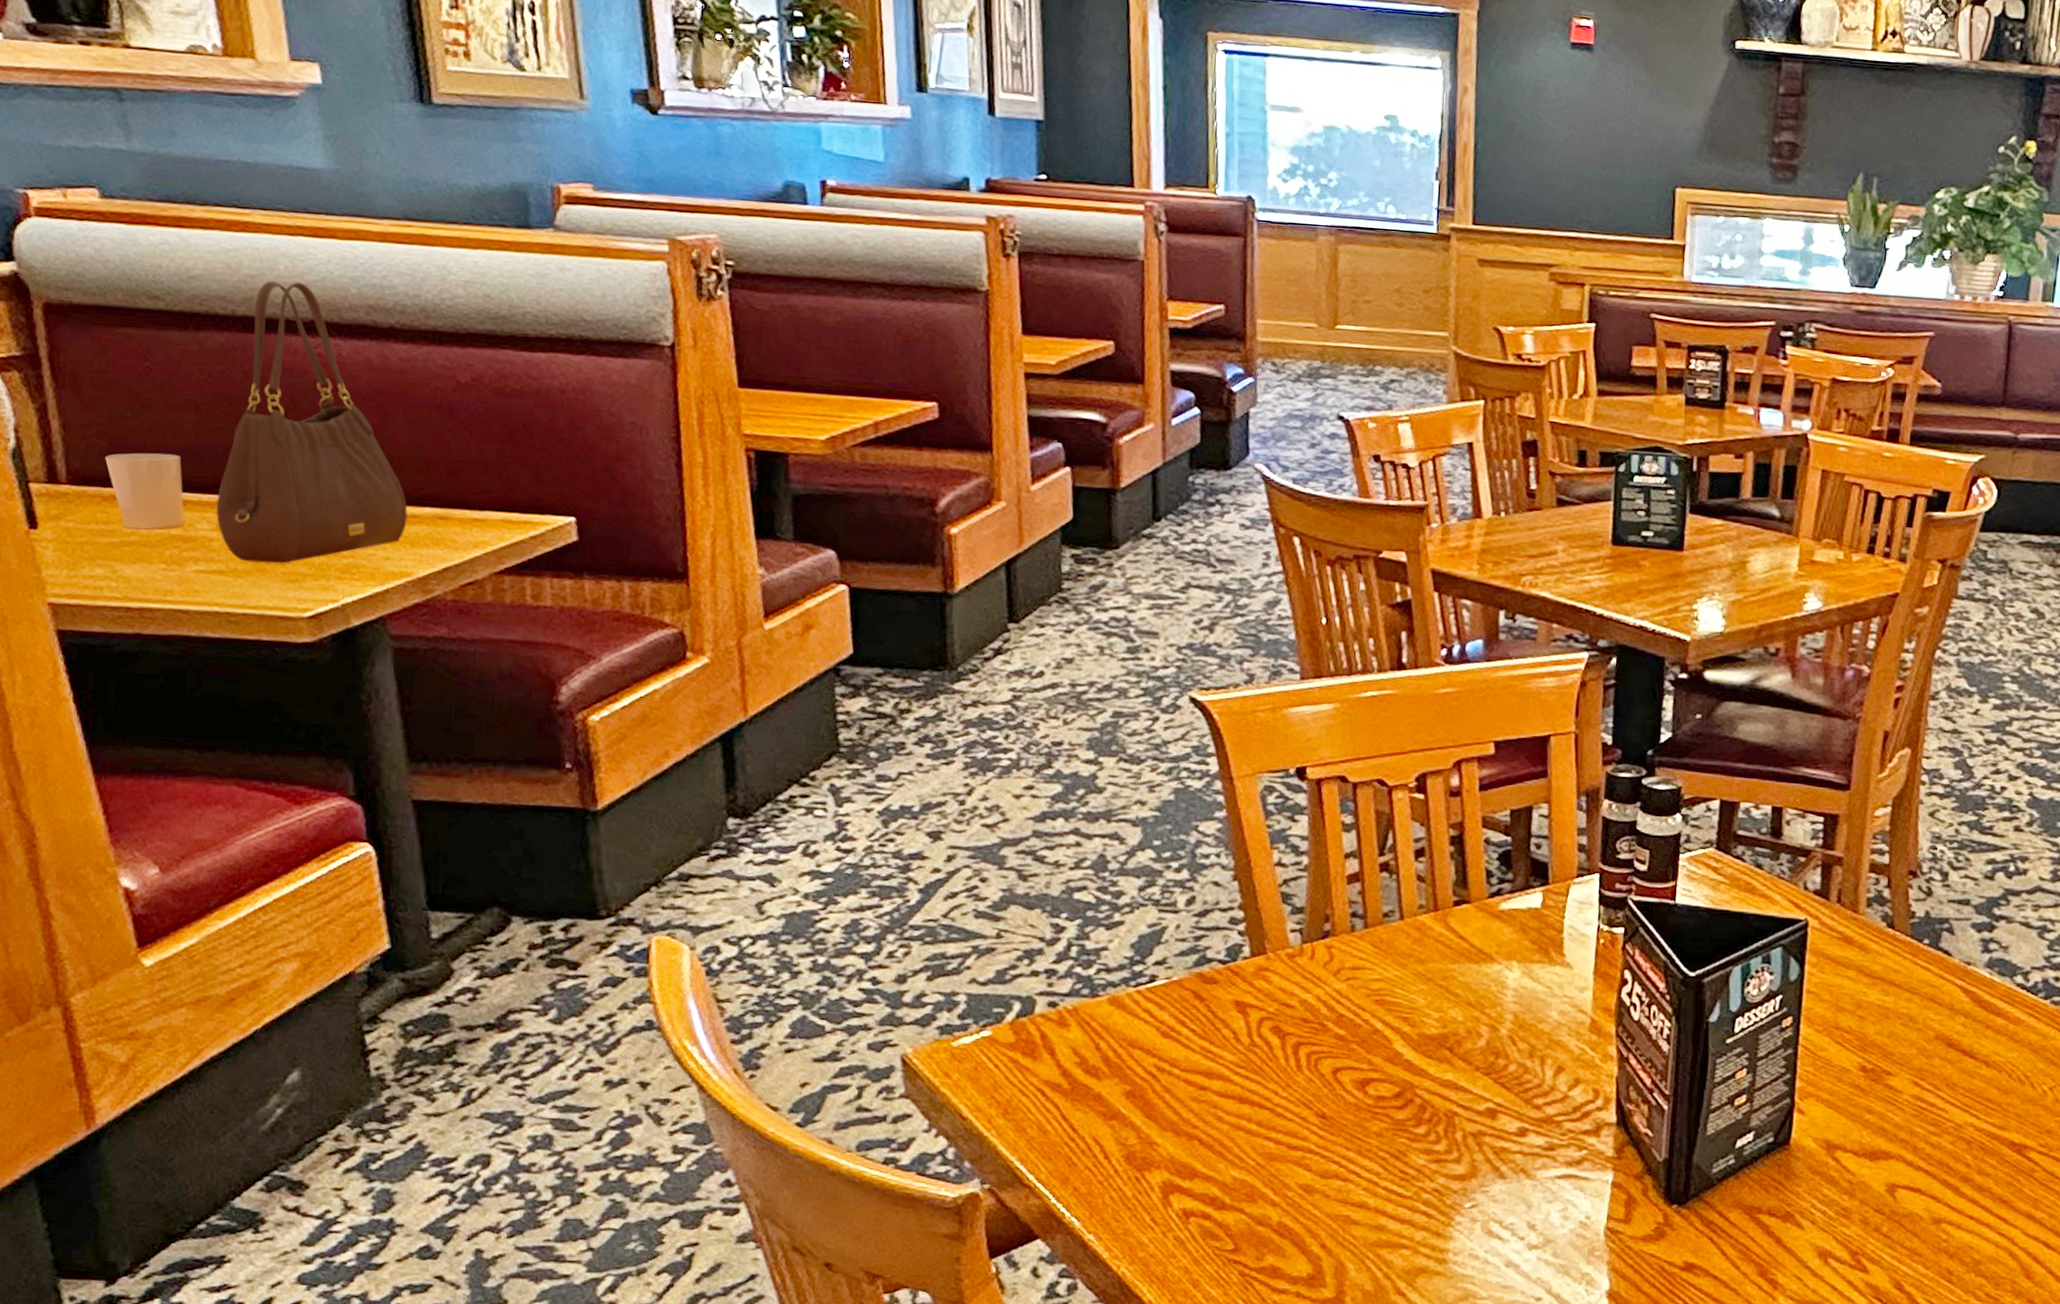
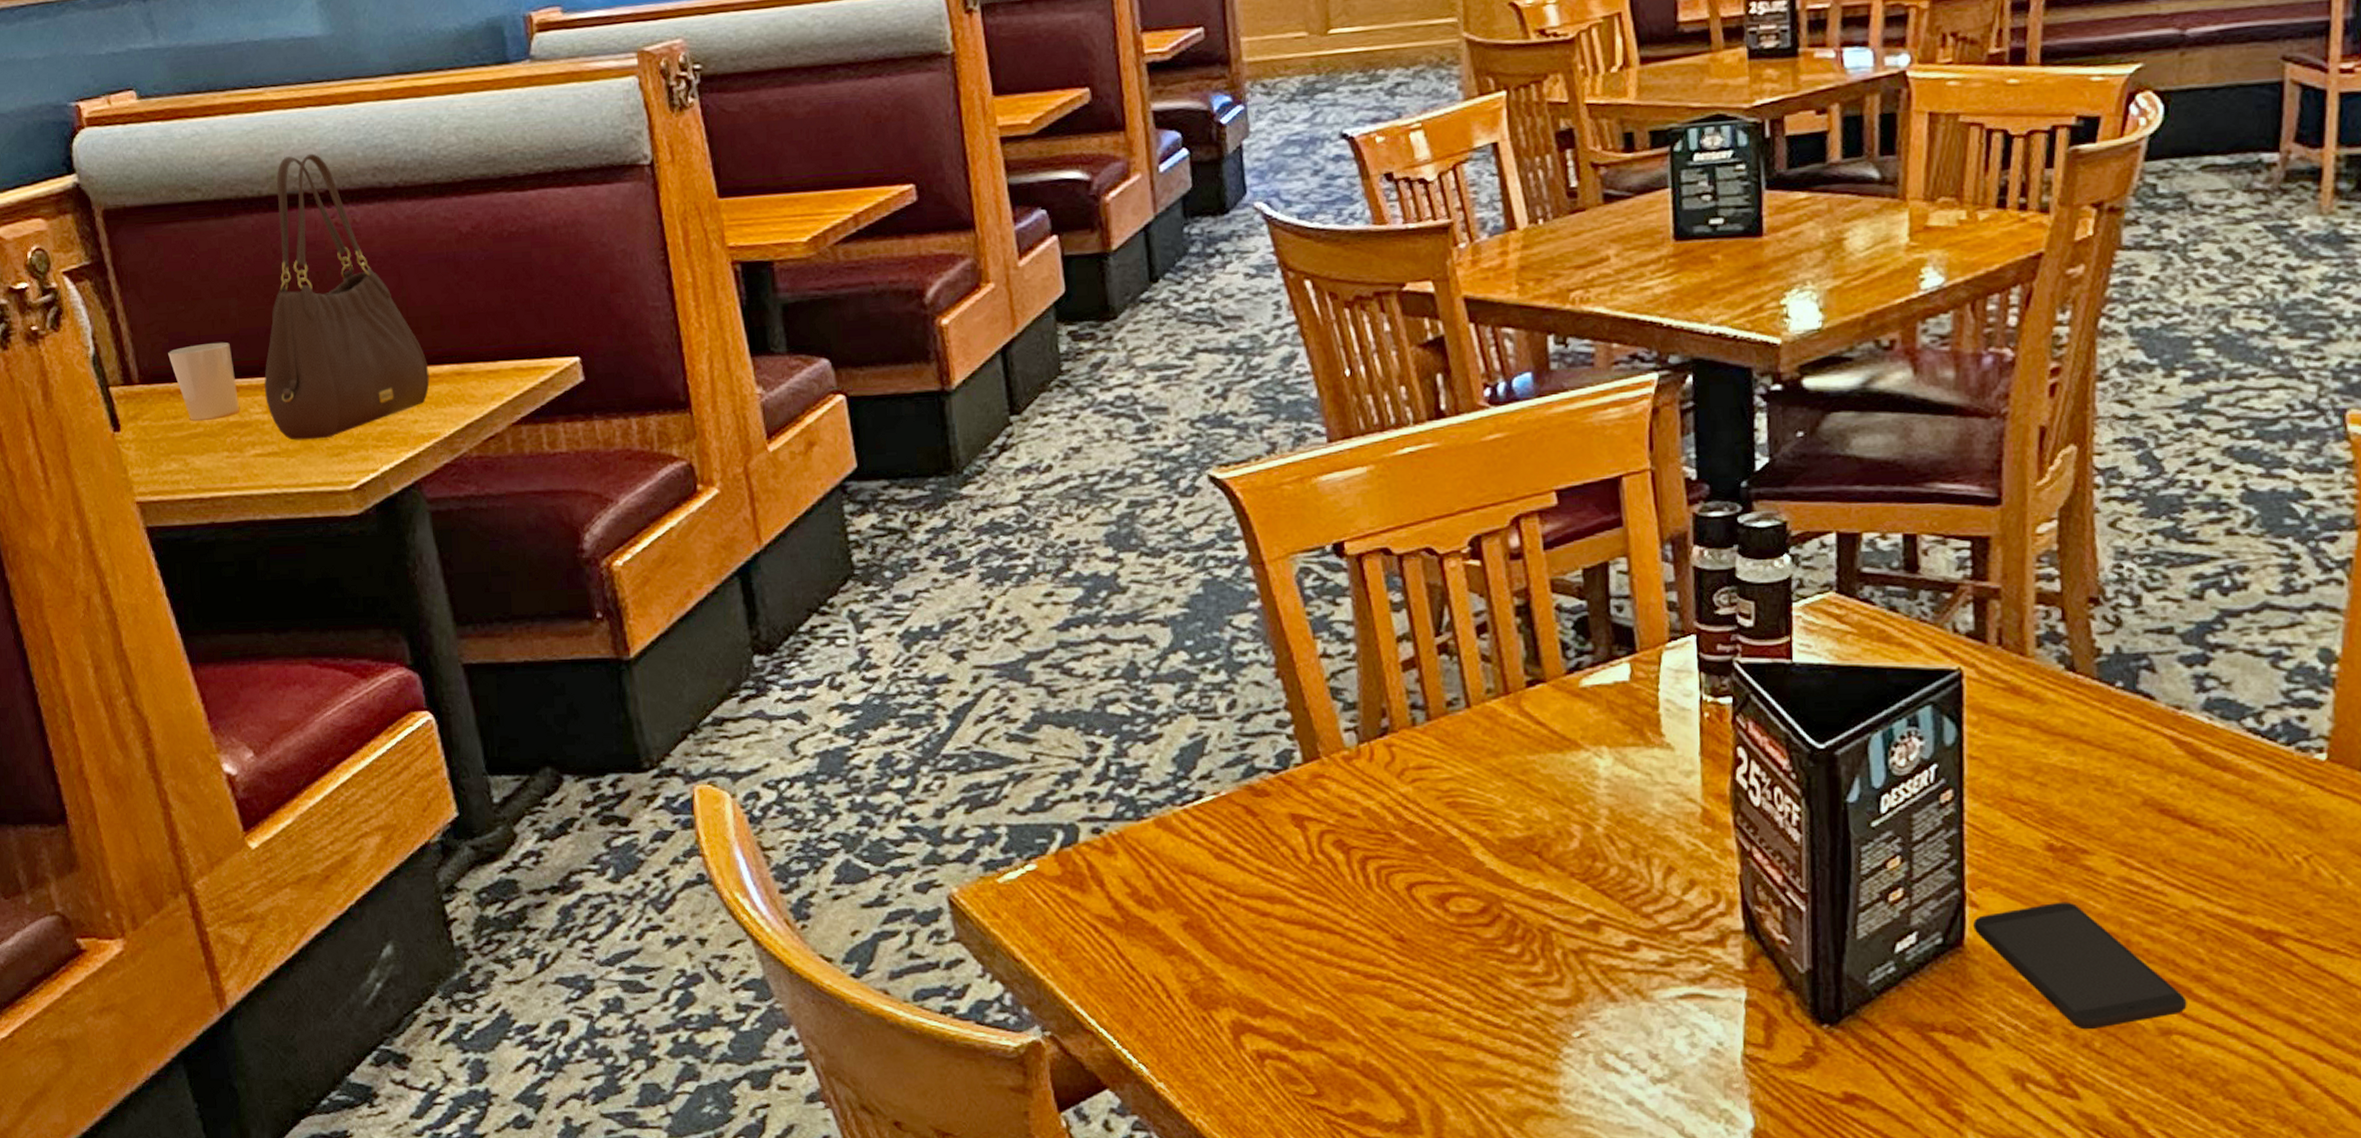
mobile phone: none [1798,1113,1955,1217] -> present [1973,902,2187,1030]

